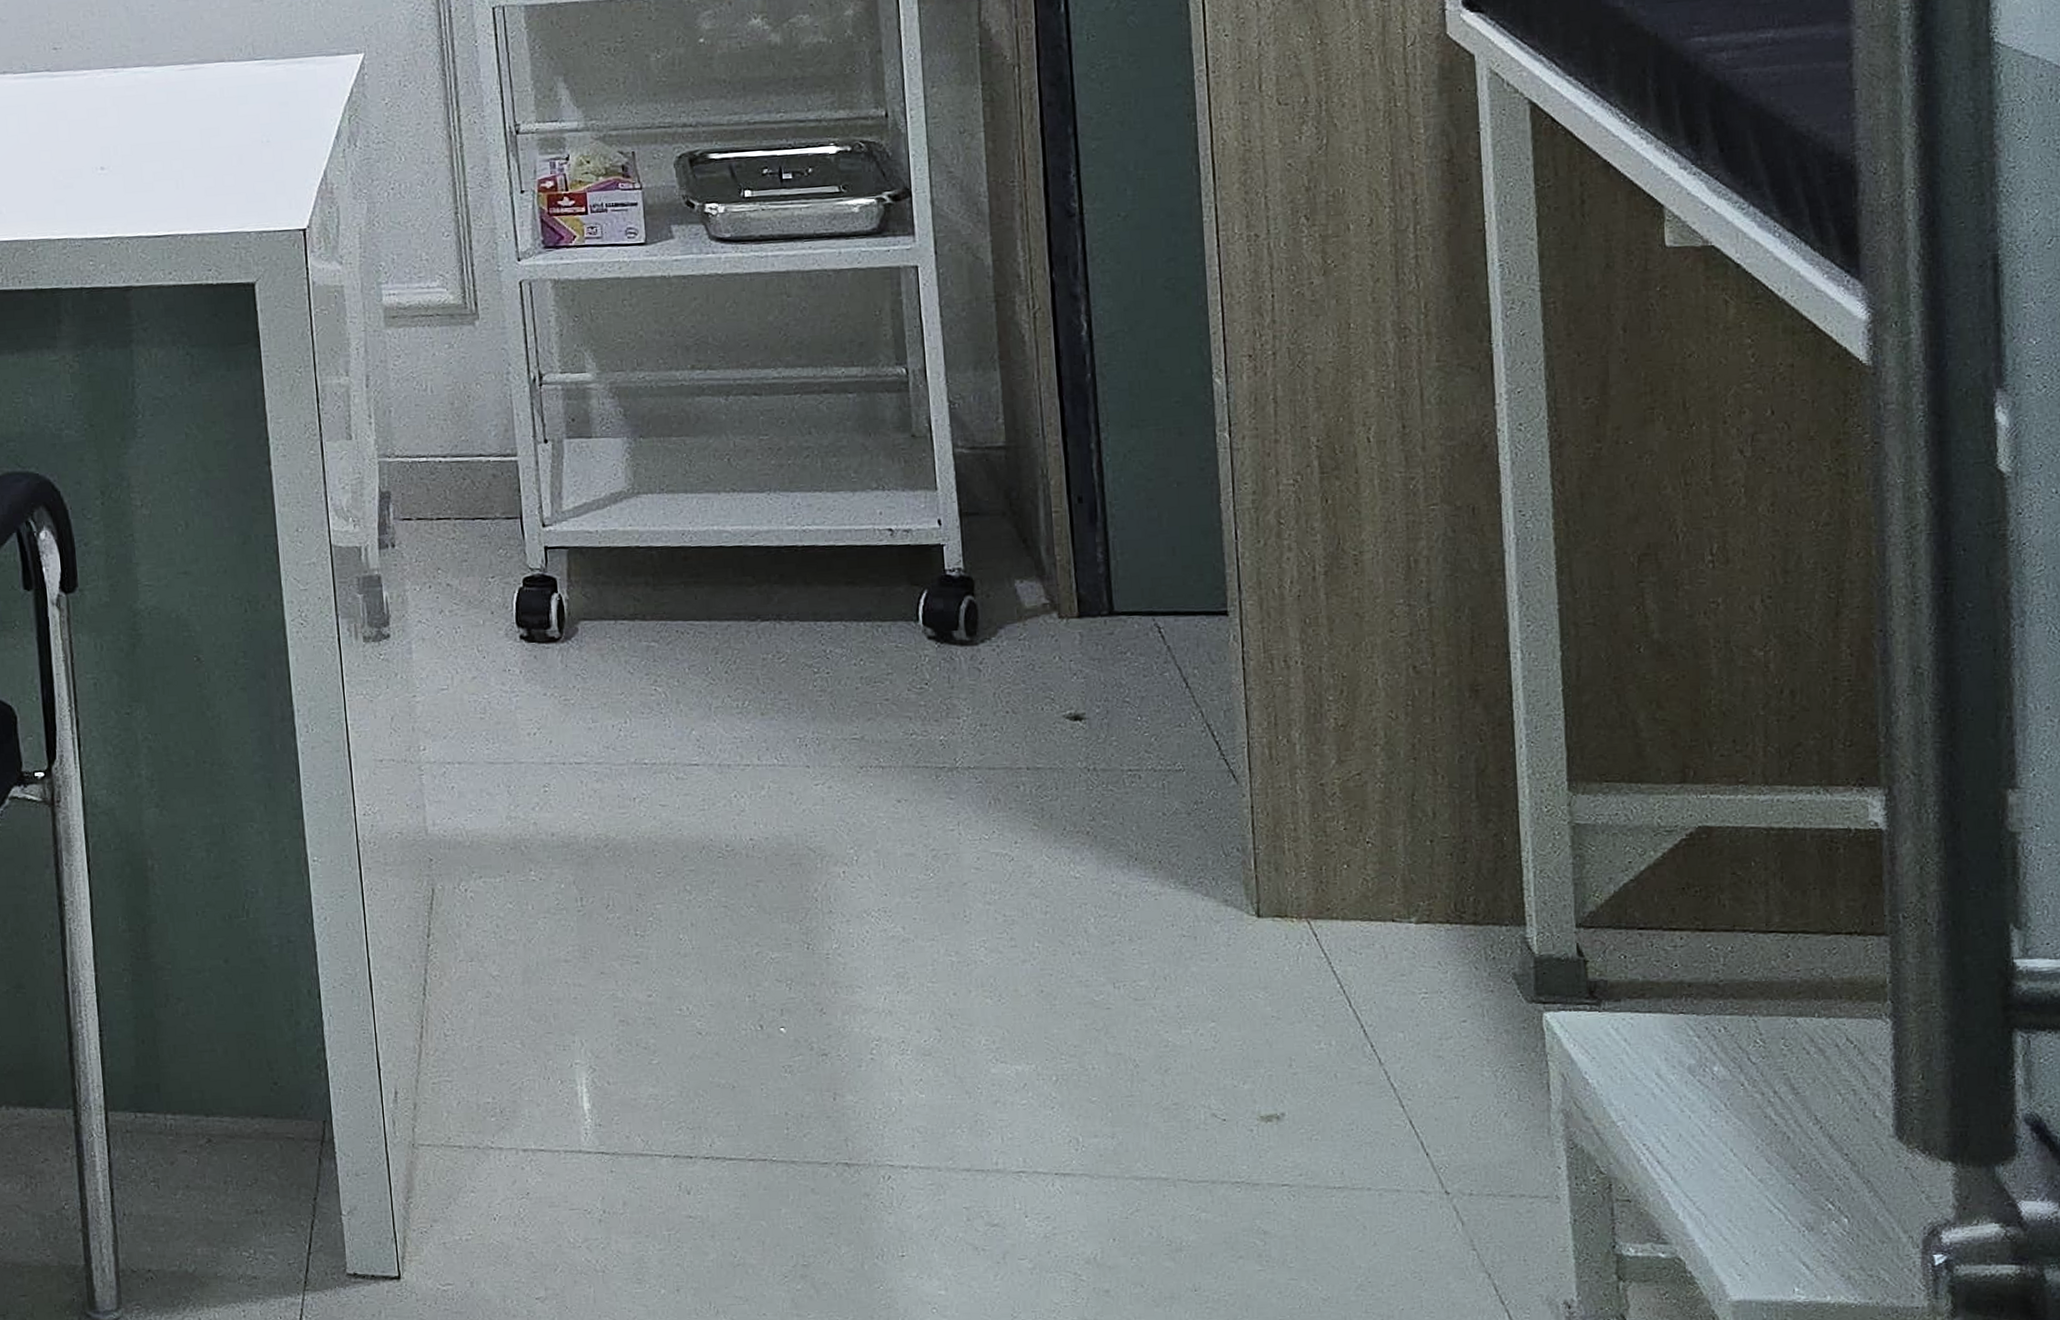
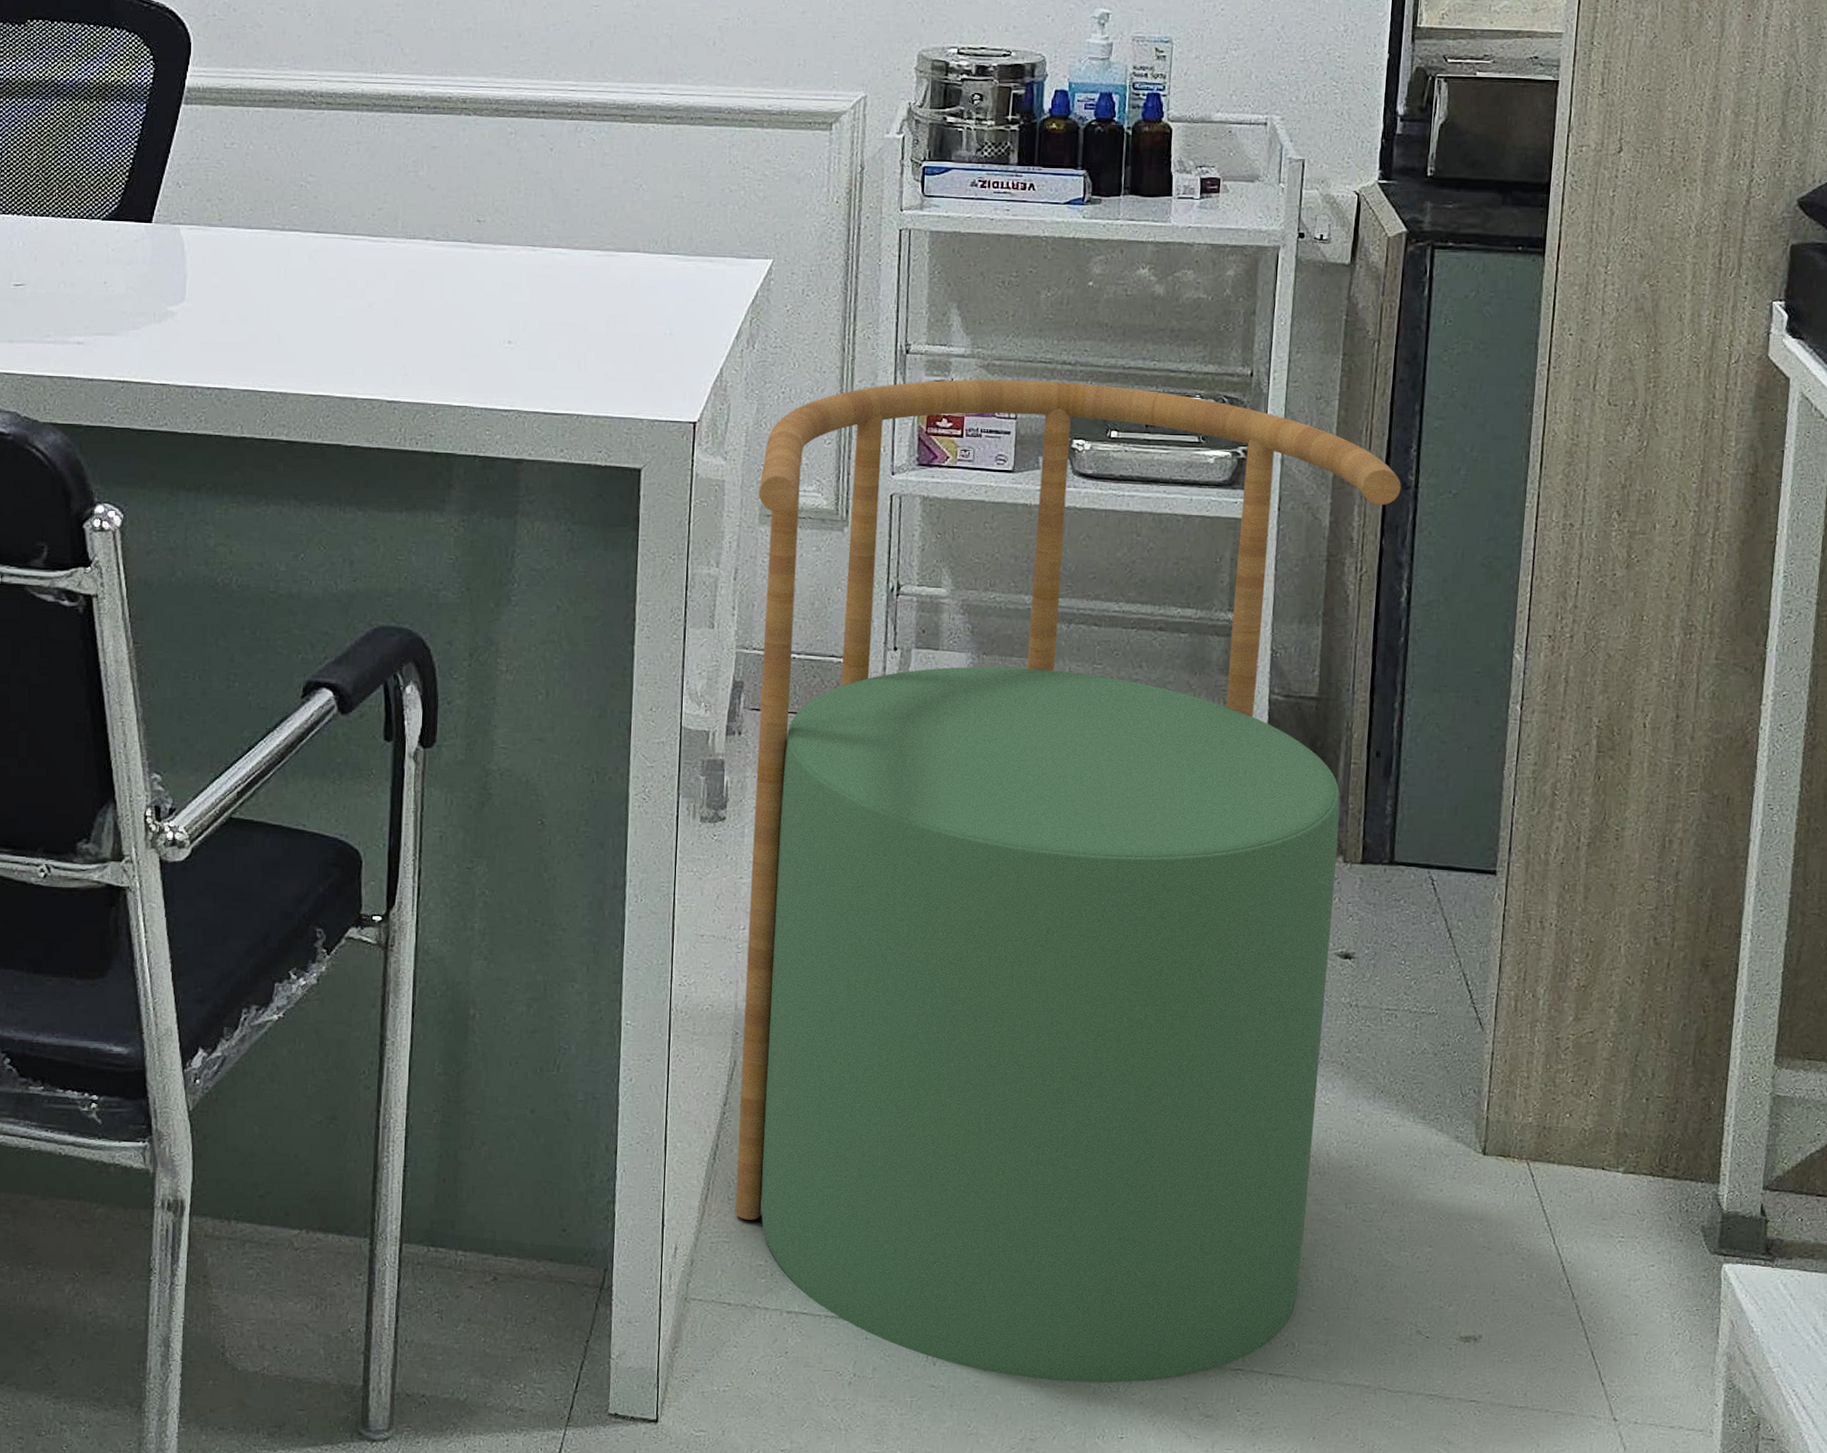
stool: none [380,143,1074,1201] -> present [735,379,1401,1383]

